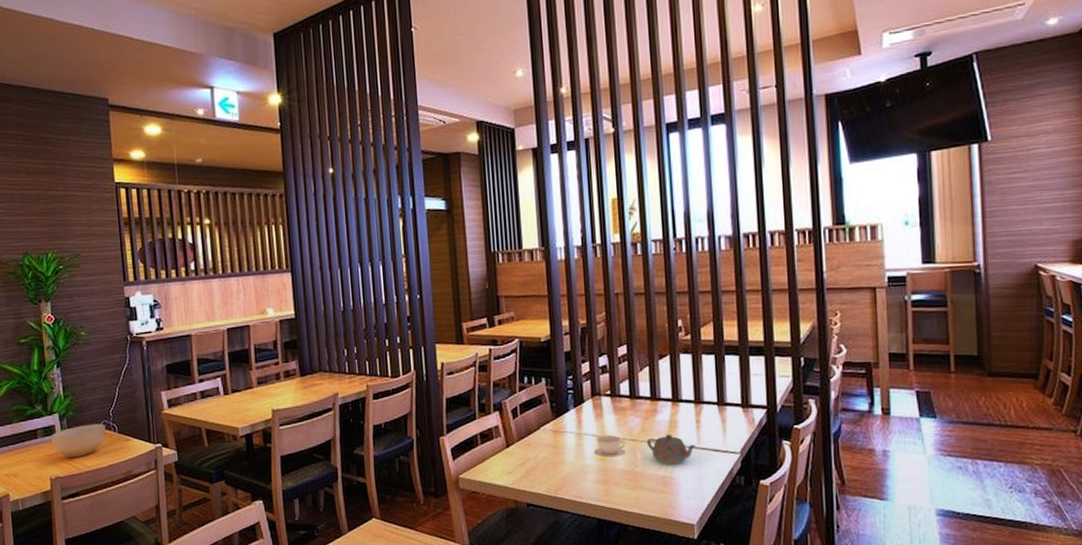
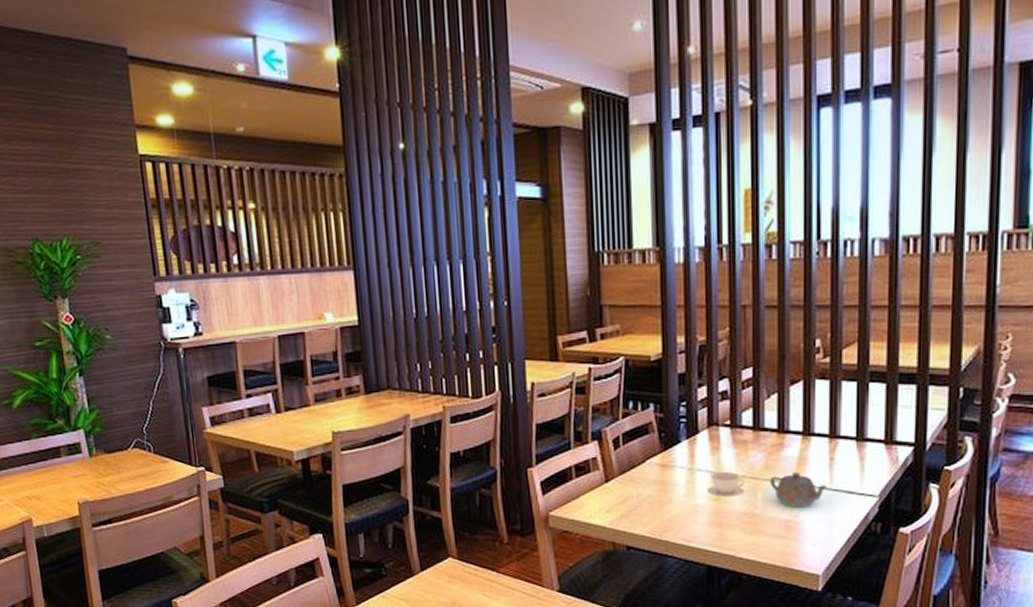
bowl: present [50,423,106,458] -> none [75,442,140,481]

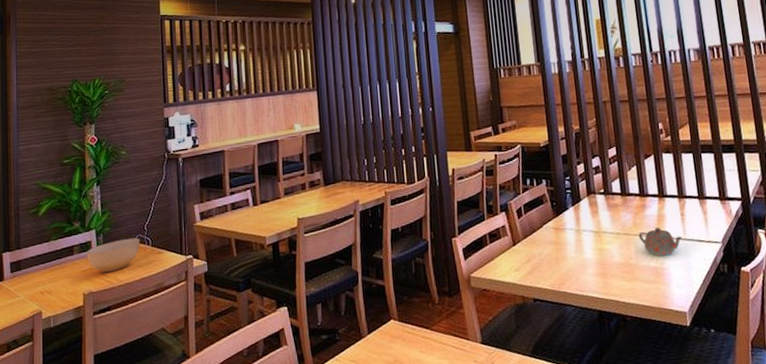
bowl: none [75,442,140,481] -> present [86,237,141,273]
teacup: present [706,472,745,497] -> none [591,230,621,252]

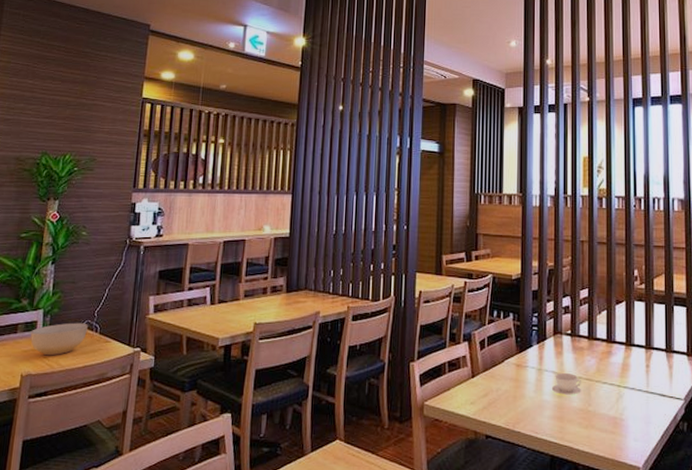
teacup: none [591,230,621,252] -> present [551,373,581,395]
teapot: present [638,227,683,257] -> none [600,376,645,407]

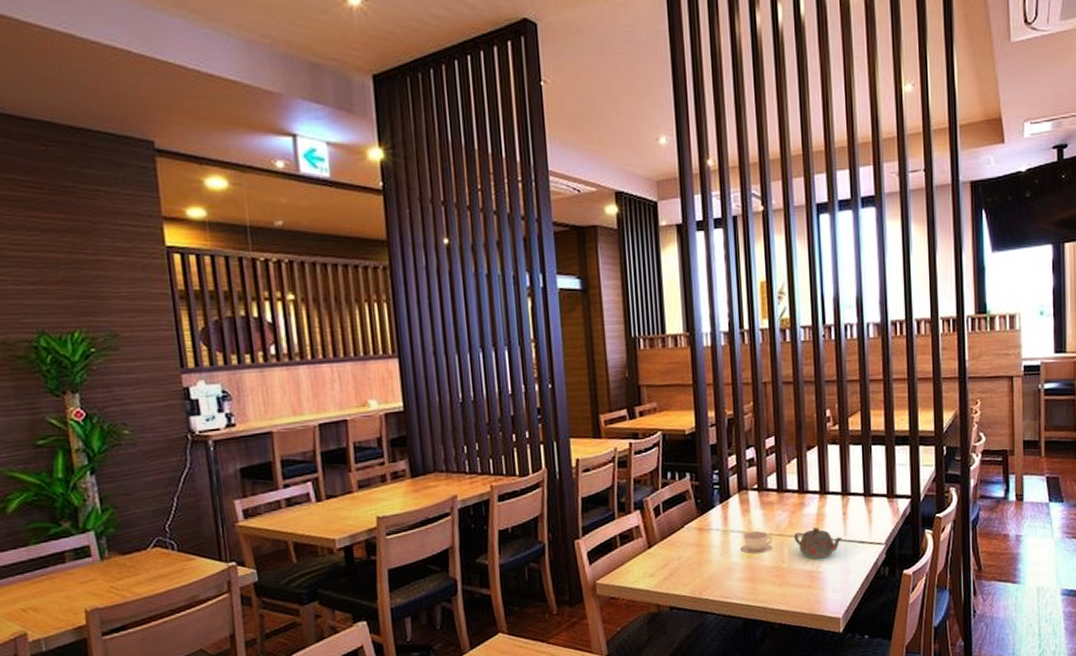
bowl: present [30,322,89,356] -> none [83,540,161,585]
teapot: none [600,376,645,407] -> present [793,527,843,560]

